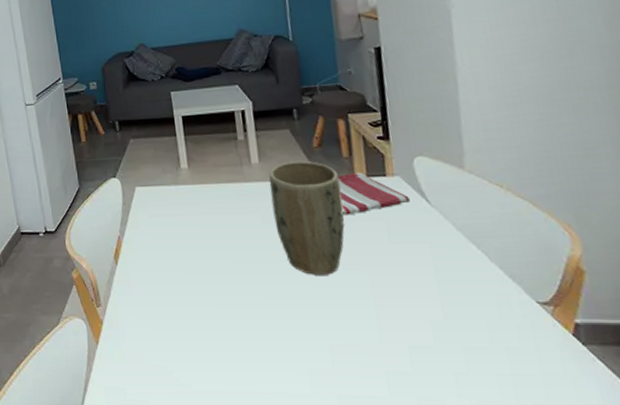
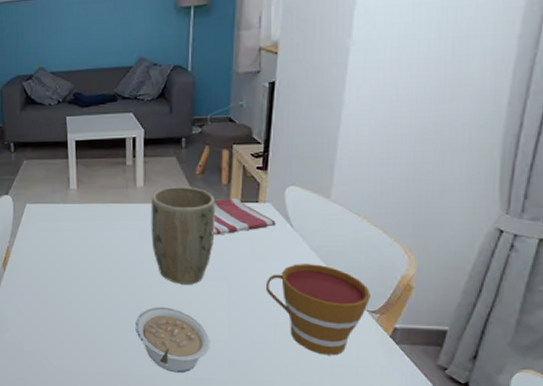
legume: none [269,304,361,390] -> present [135,307,210,373]
cup: none [411,246,538,362] -> present [265,264,370,356]

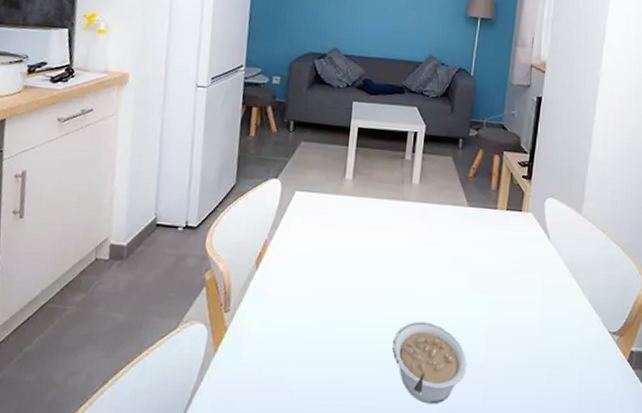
plant pot: present [150,186,216,284] -> none [420,186,485,296]
dish towel: present [213,198,275,235] -> none [480,204,536,243]
cup: present [265,264,370,356] -> none [522,278,612,382]

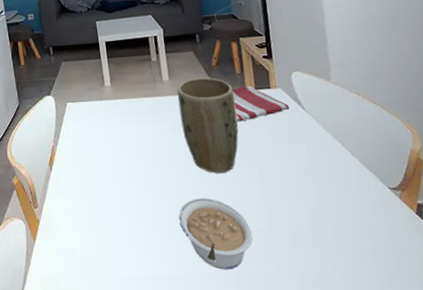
plant pot: none [420,186,485,296] -> present [177,77,239,173]
dish towel: none [480,204,536,243] -> present [232,85,289,122]

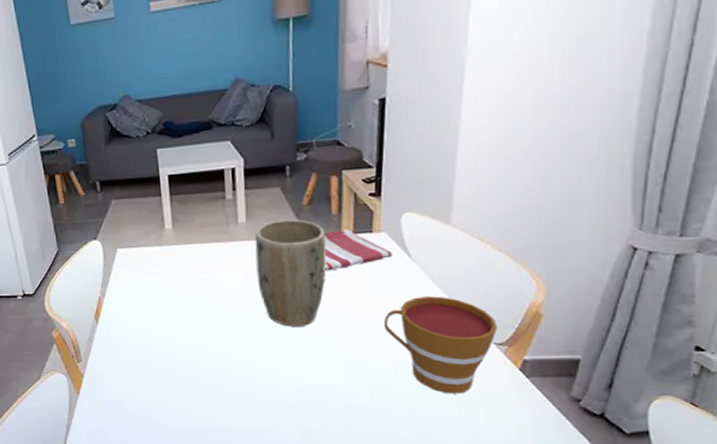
legume: present [178,198,253,270] -> none [244,353,327,423]
cup: none [292,144,389,239] -> present [383,296,497,394]

